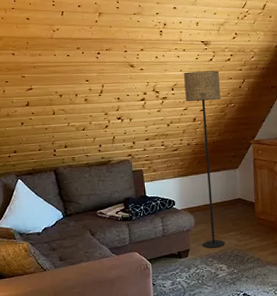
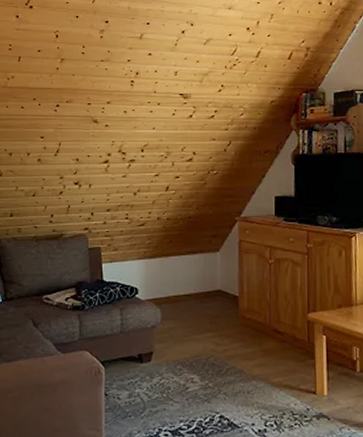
floor lamp: present [183,71,225,248] -> none [156,129,201,352]

